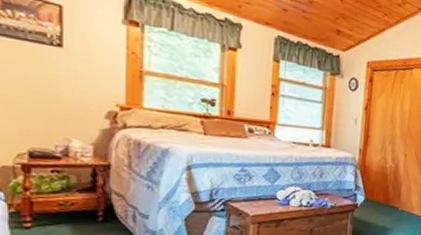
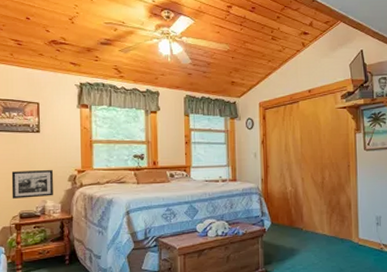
picture frame: none [15,93,82,135] -> present [11,170,53,199]

